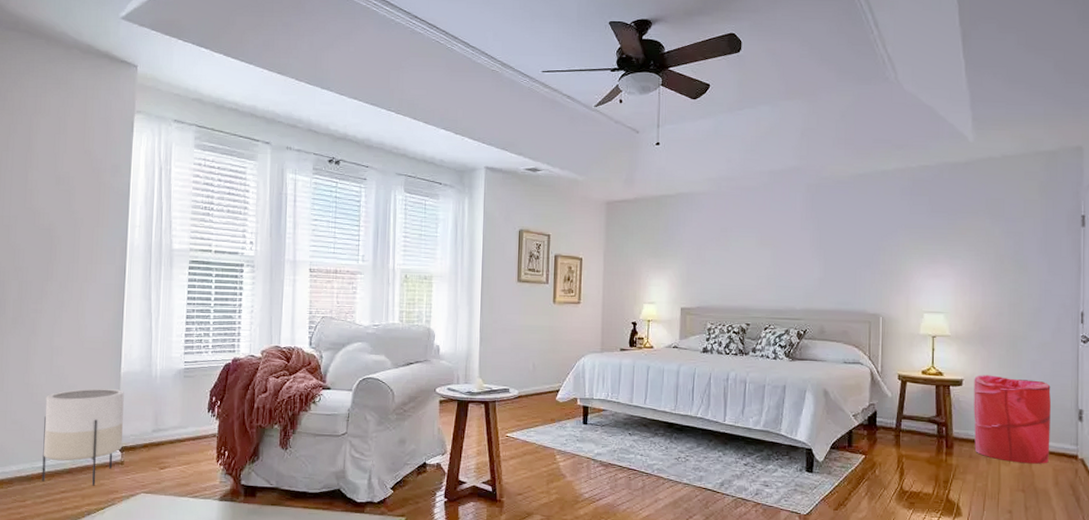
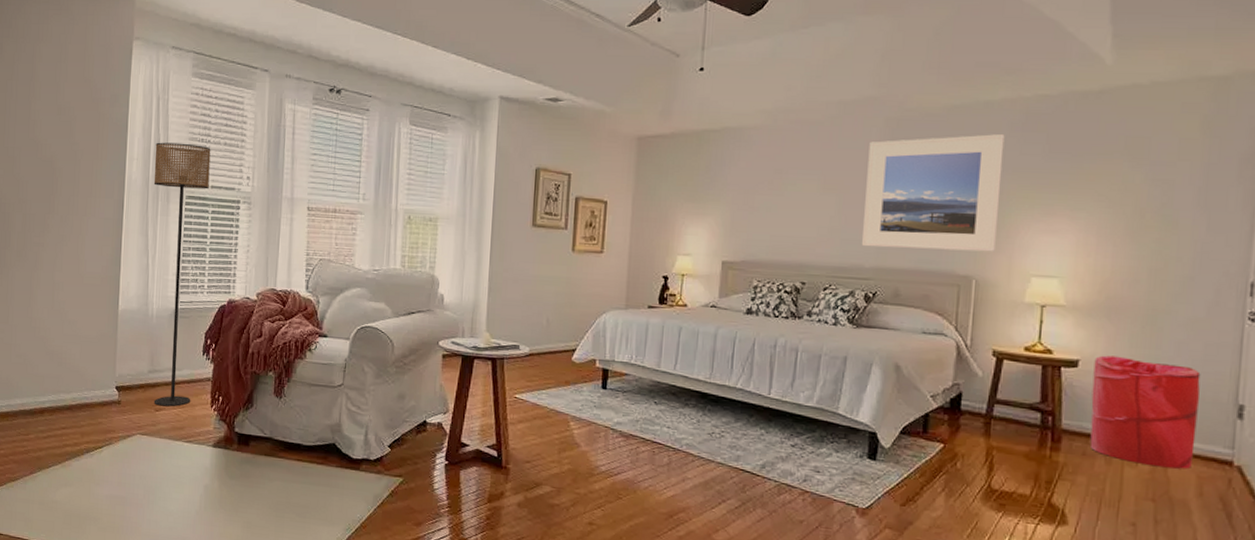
planter: present [41,388,124,486] -> none [43,325,122,424]
floor lamp: none [156,210,214,464] -> present [153,142,211,407]
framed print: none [793,197,898,294] -> present [862,134,1005,252]

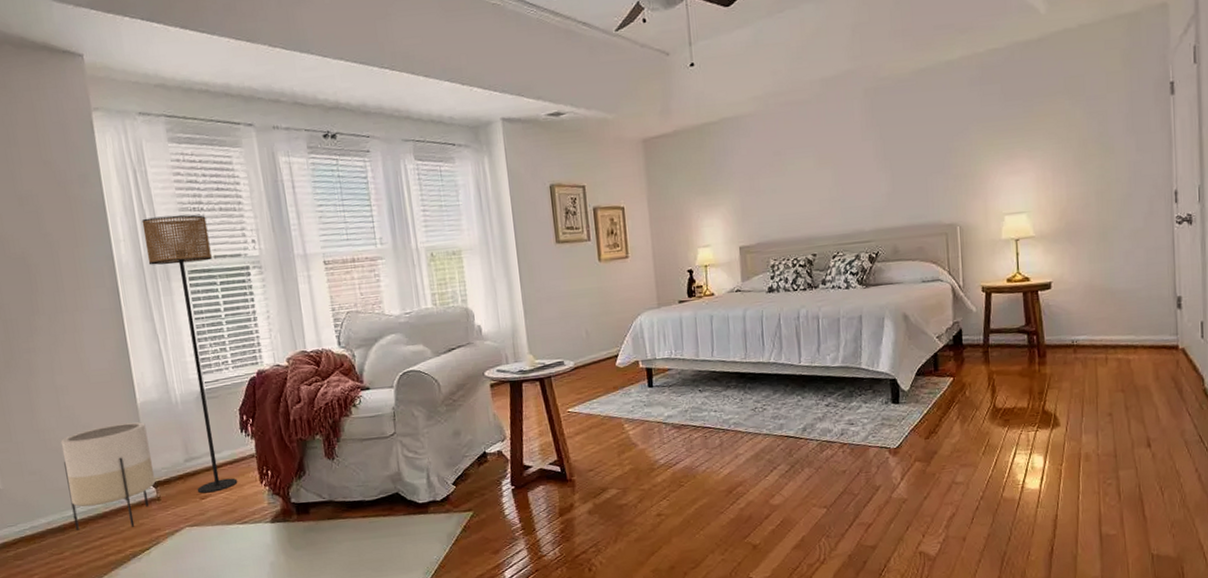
planter: none [43,325,122,424] -> present [60,422,156,531]
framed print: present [862,134,1005,252] -> none [853,90,972,212]
laundry hamper: present [1090,355,1201,470] -> none [1063,271,1149,363]

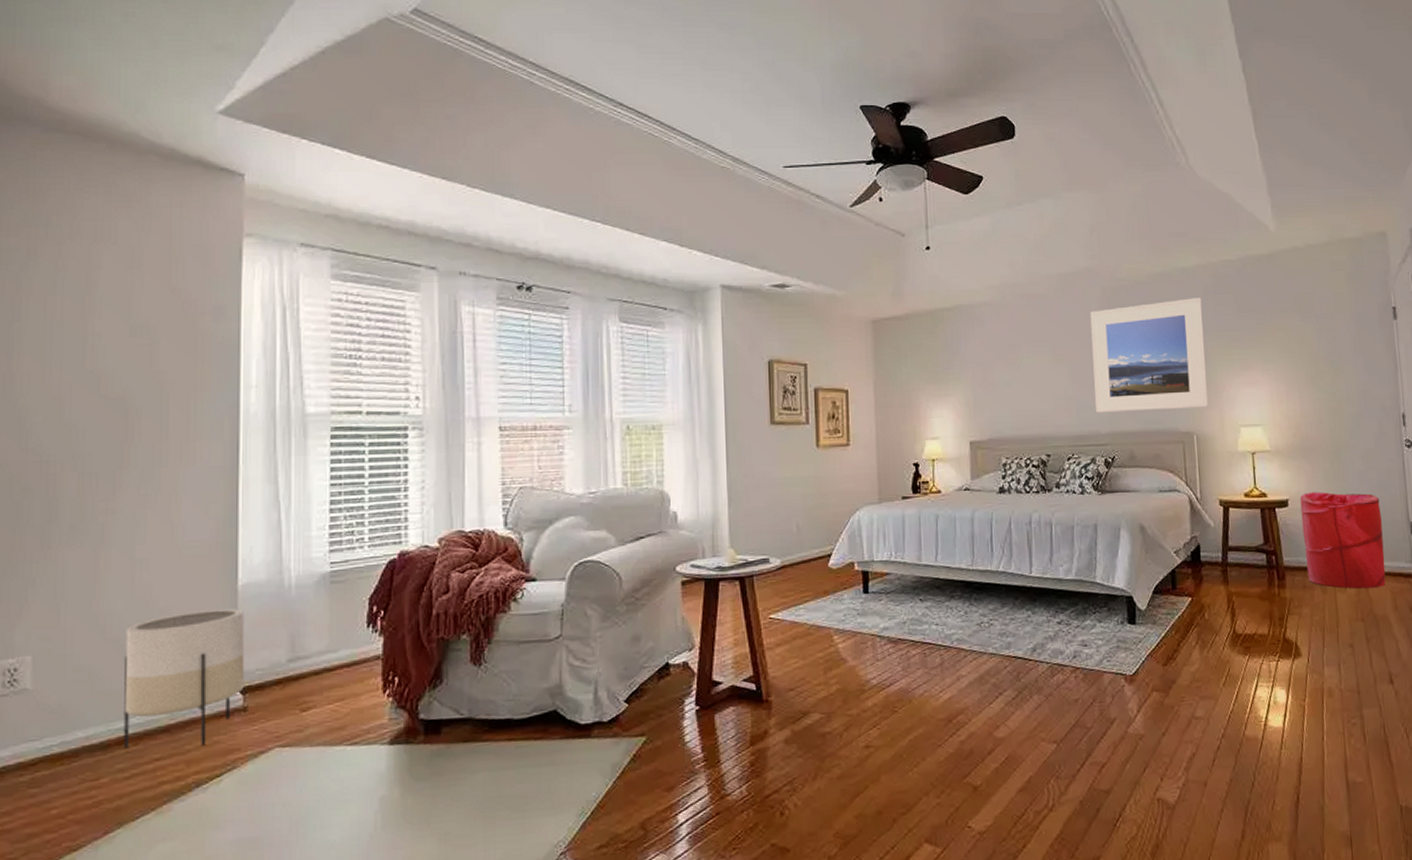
floor lamp: present [141,214,238,494] -> none [283,361,363,704]
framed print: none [853,90,972,212] -> present [1090,298,1208,413]
laundry hamper: none [1063,271,1149,363] -> present [1300,491,1386,589]

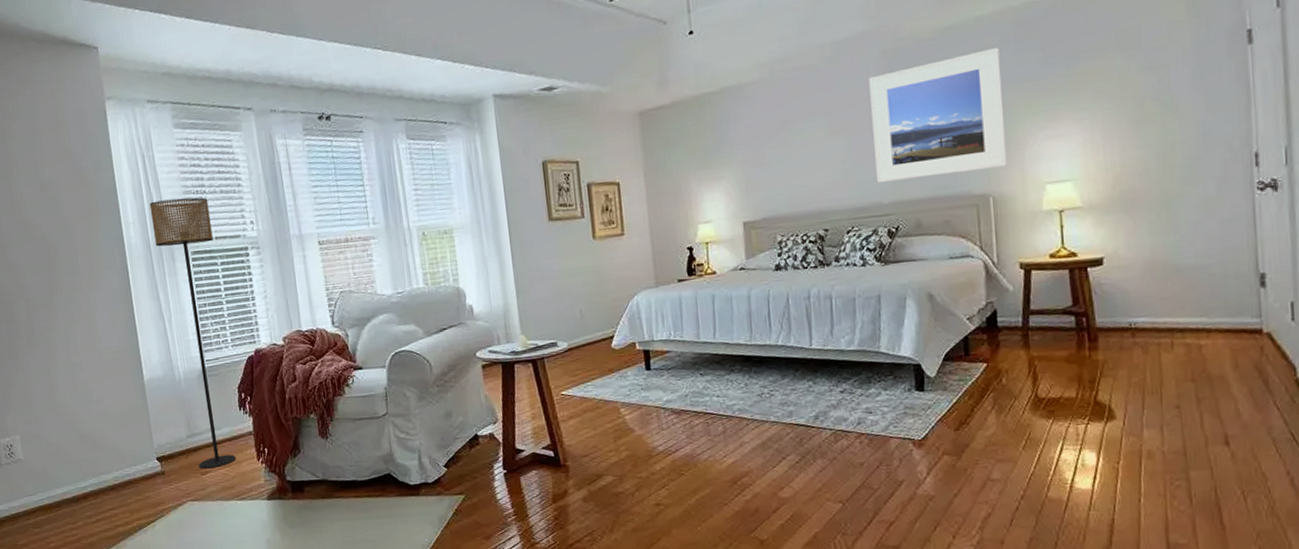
planter: present [123,608,245,749] -> none [75,398,161,502]
floor lamp: none [283,361,363,704] -> present [149,197,236,469]
laundry hamper: present [1300,491,1386,589] -> none [1118,245,1225,348]

